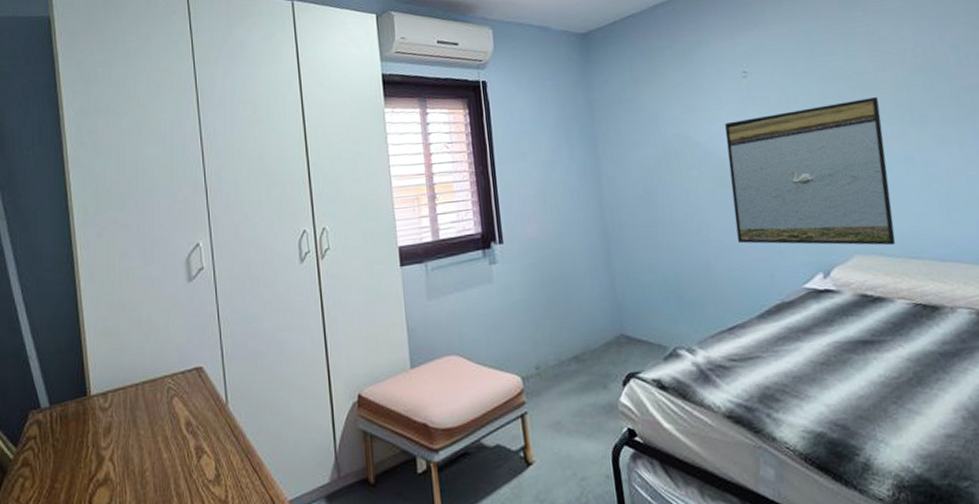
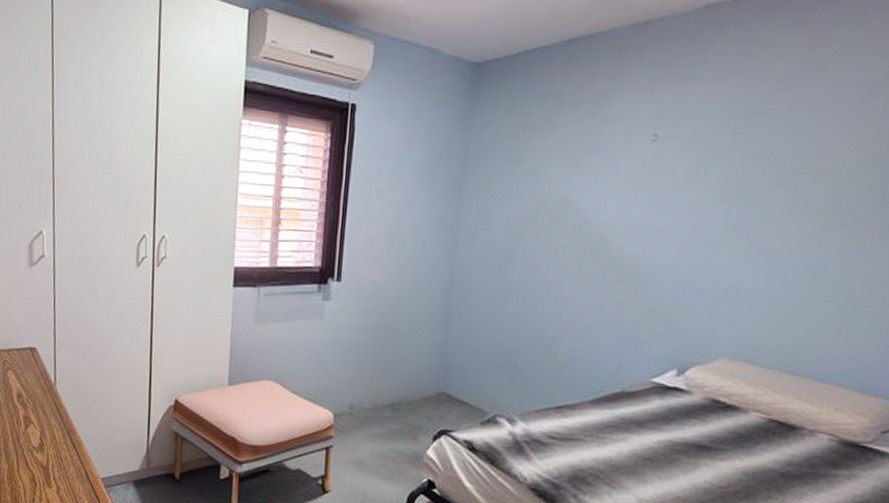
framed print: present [725,97,896,246] -> none [592,187,810,355]

